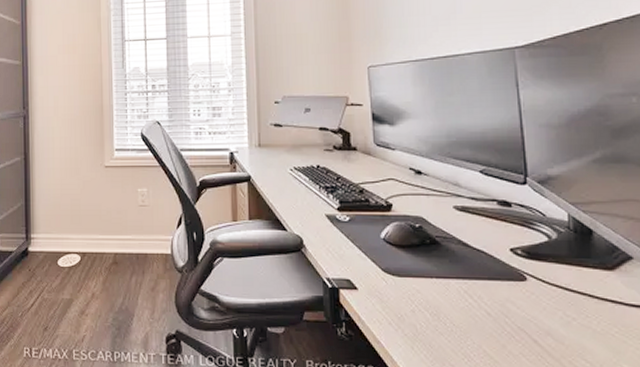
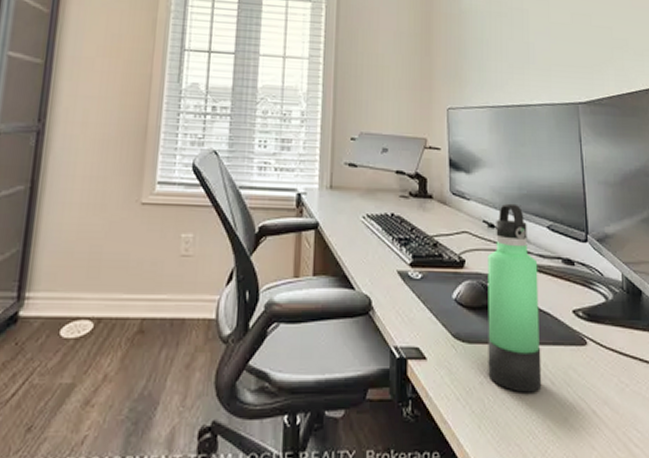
thermos bottle: none [415,151,477,322] -> present [487,203,542,393]

